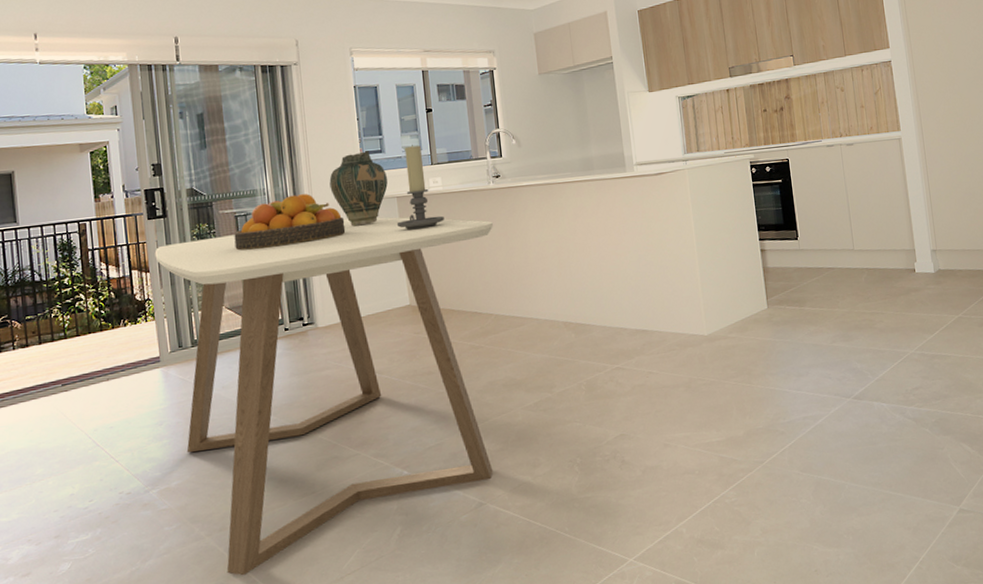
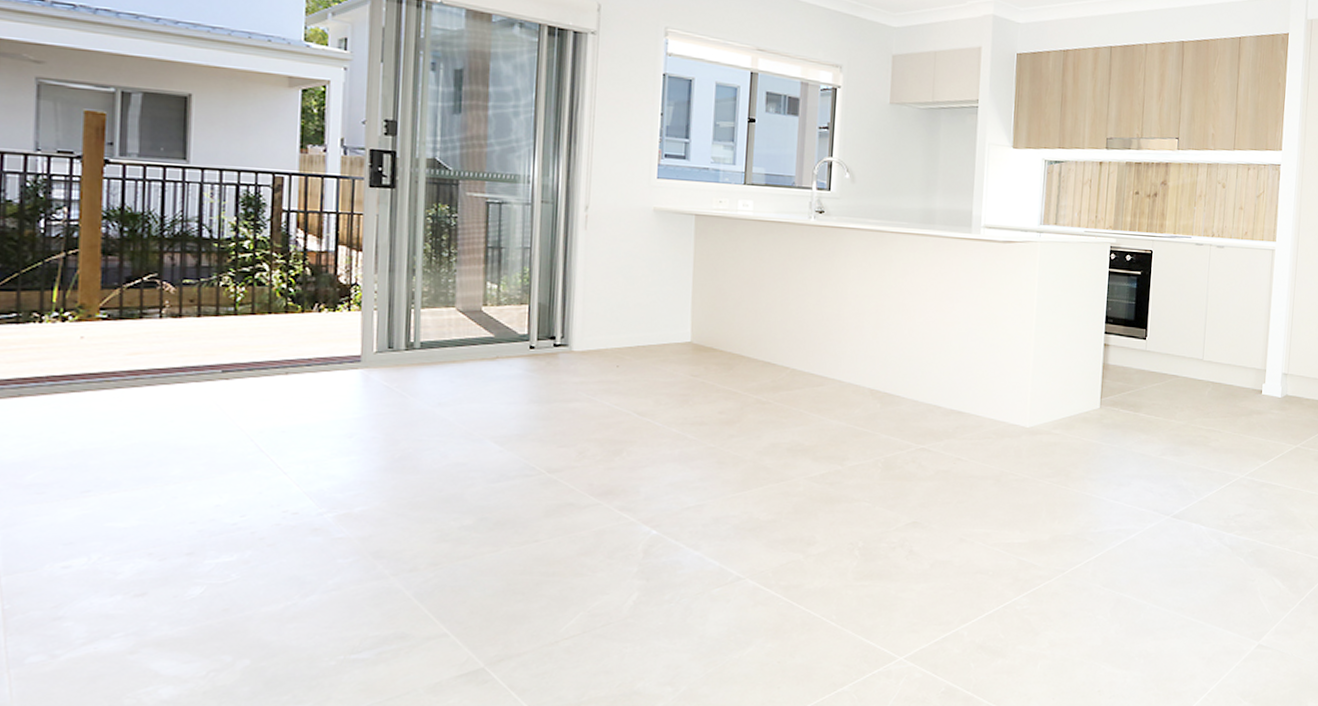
dining table: present [154,217,494,576] -> none [372,221,808,627]
fruit bowl: present [234,194,346,251] -> none [481,189,626,249]
vase: present [329,151,388,227] -> none [614,153,688,241]
candle holder: present [396,145,444,230] -> none [690,157,749,258]

